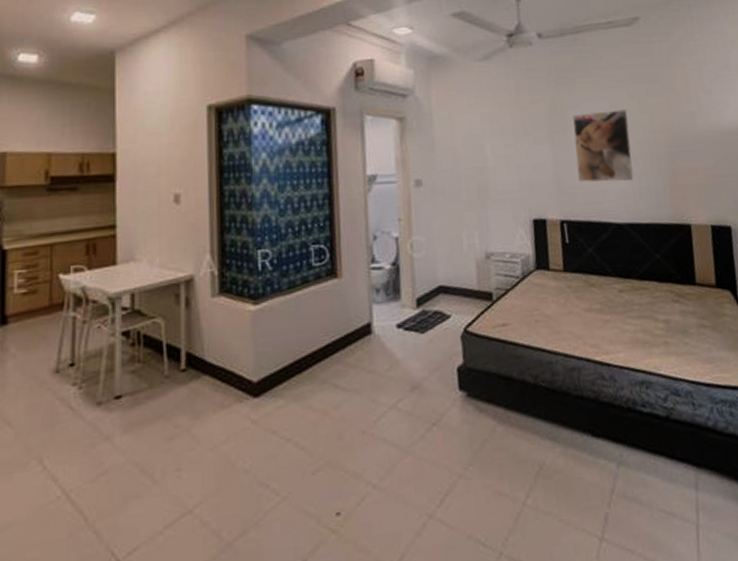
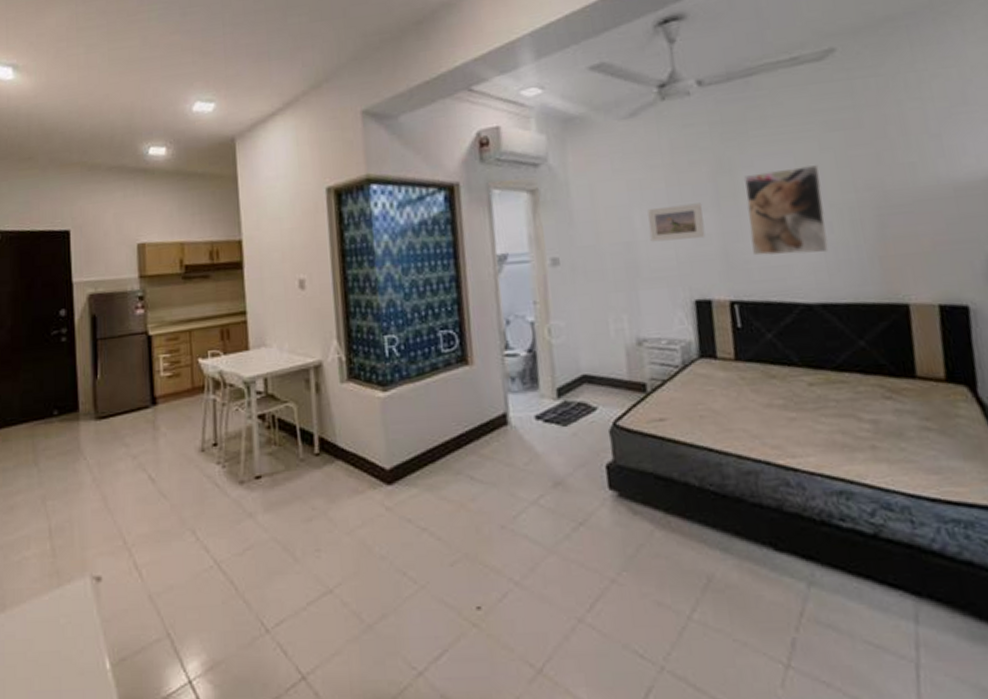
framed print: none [497,136,542,168] -> present [647,203,706,242]

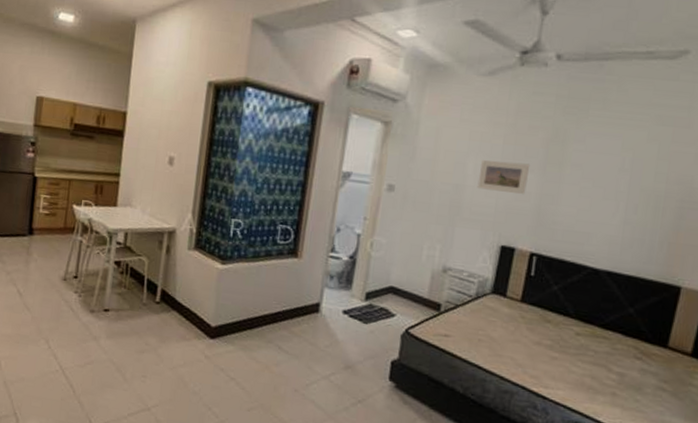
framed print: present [744,165,829,256] -> none [562,148,642,229]

